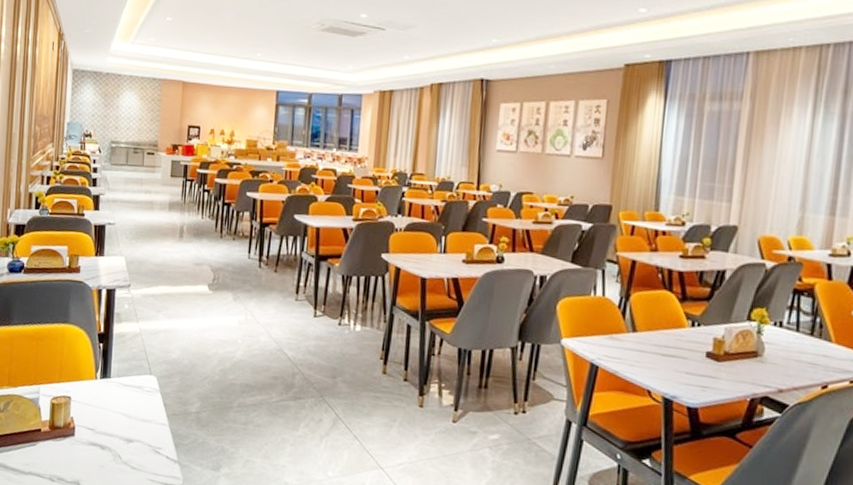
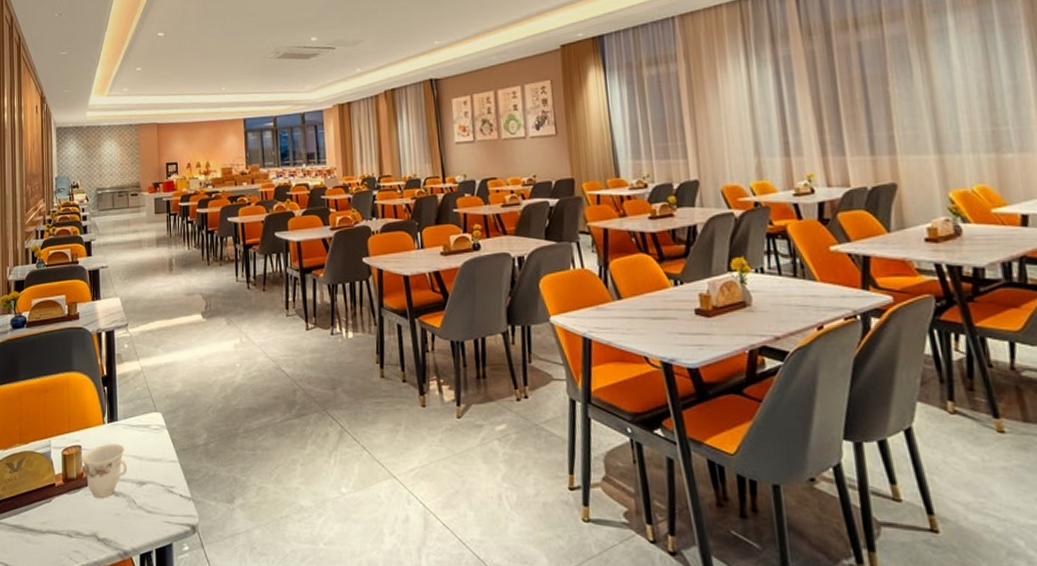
teacup: none [70,398,116,450] -> present [81,444,127,499]

